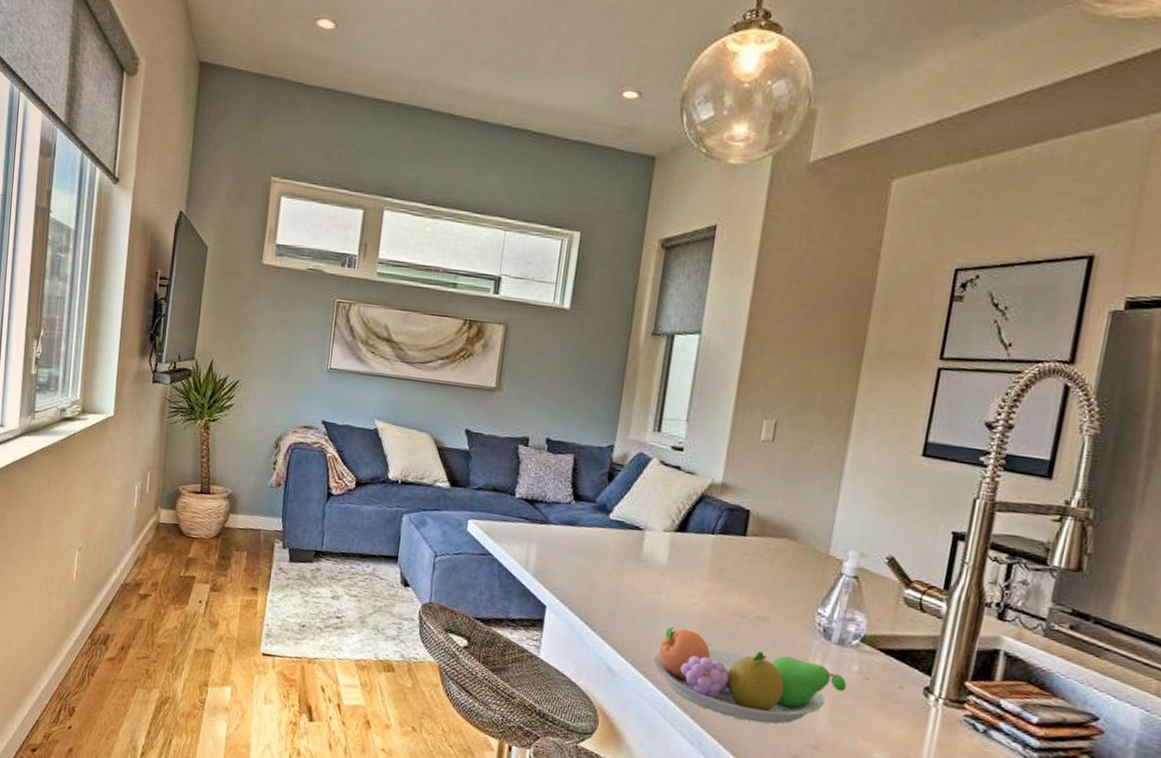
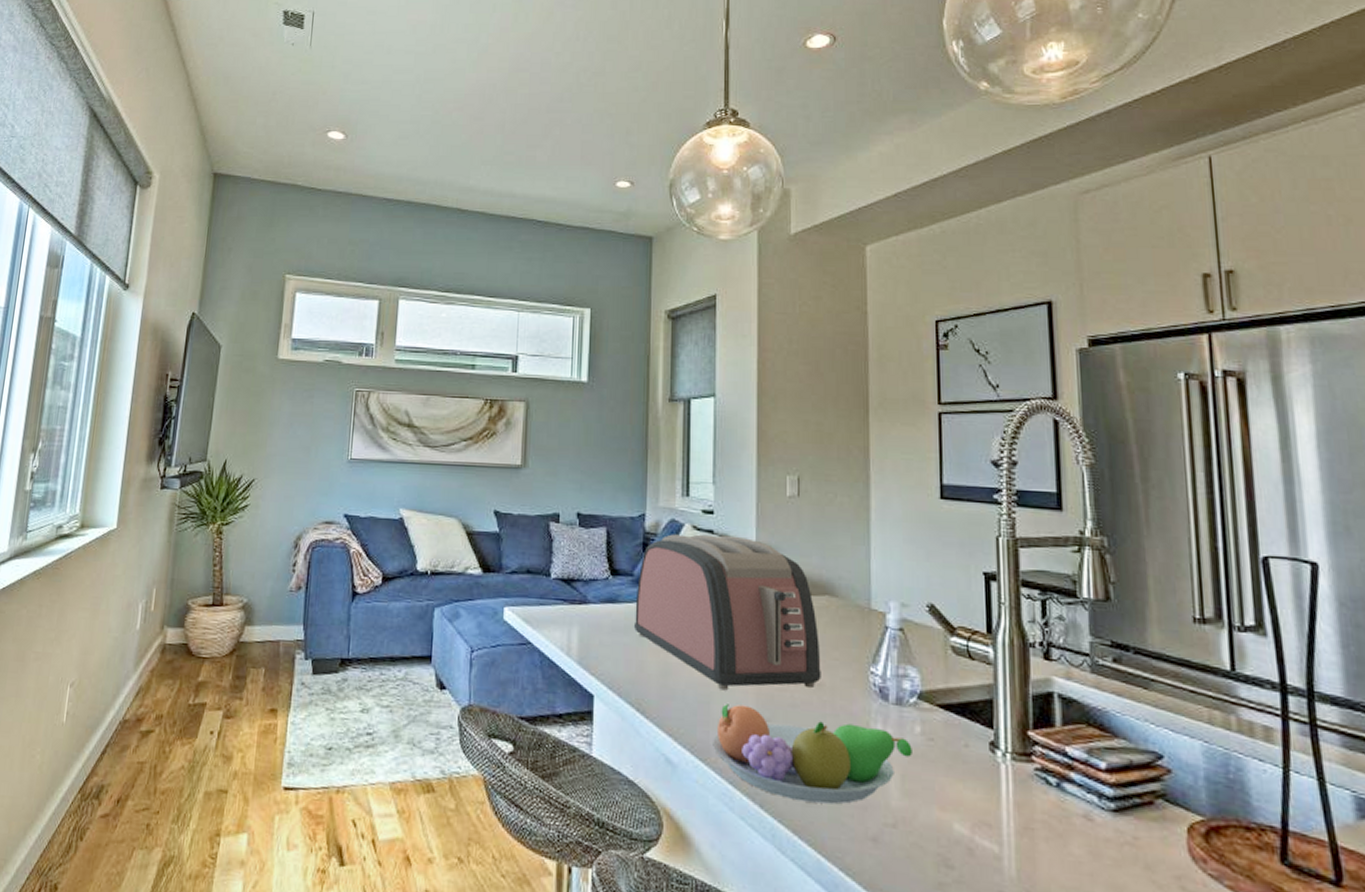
toaster: none [591,466,773,622] -> present [634,534,821,691]

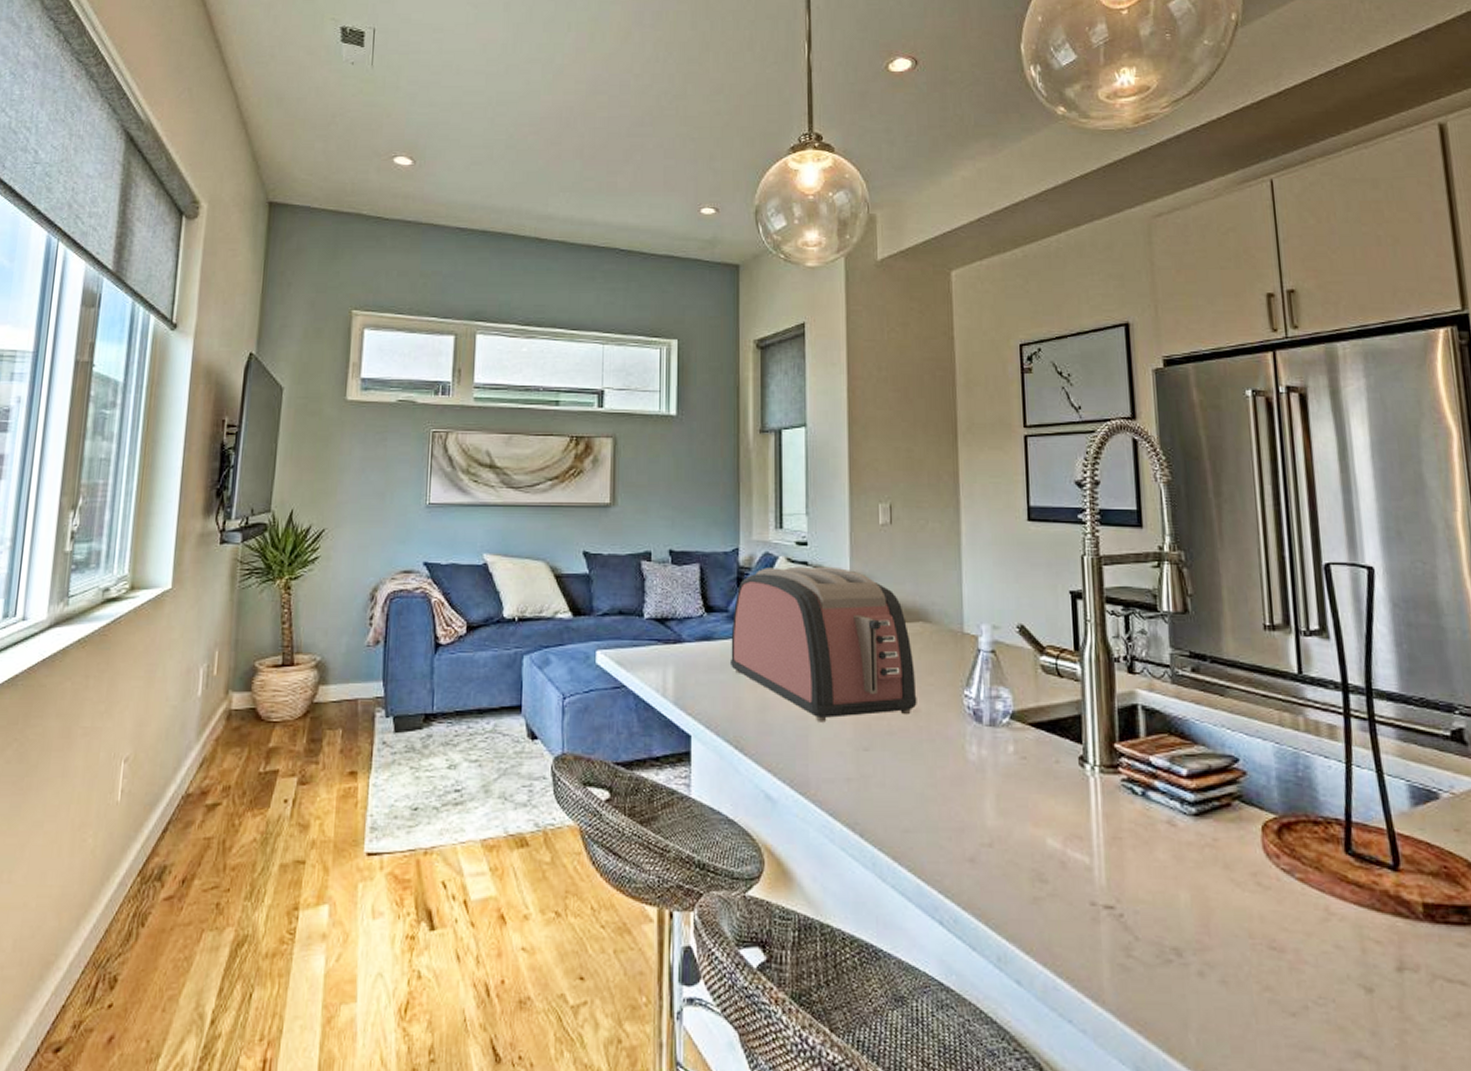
fruit bowl: present [713,704,912,805] -> none [812,736,1006,829]

